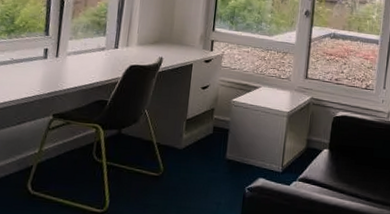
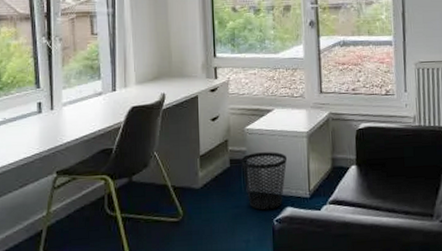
wastebasket: none [223,124,267,178] -> present [241,152,288,210]

